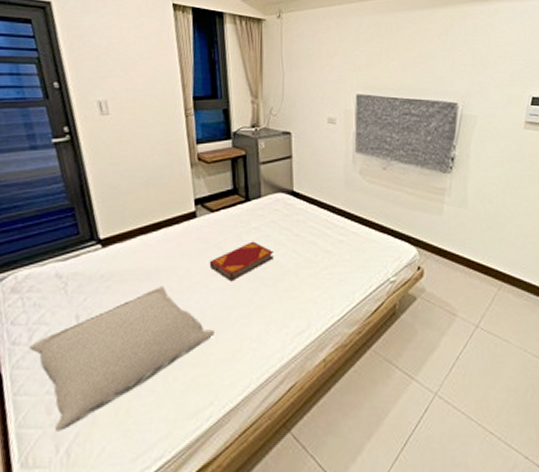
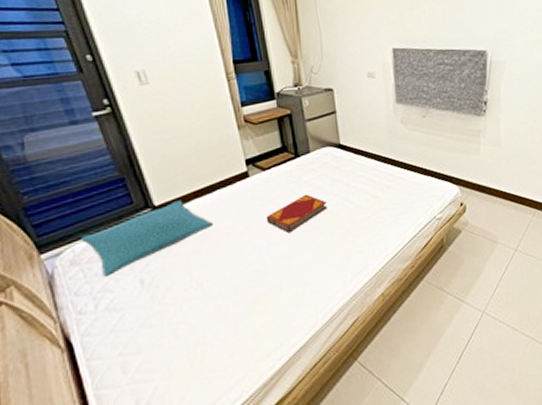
pillow: none [25,236,155,308] -> present [81,200,213,277]
pillow: present [30,286,214,431] -> none [97,244,278,388]

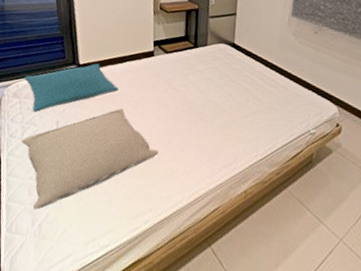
pillow: none [97,244,278,388] -> present [22,108,158,210]
hardback book: present [266,194,327,234] -> none [159,81,212,113]

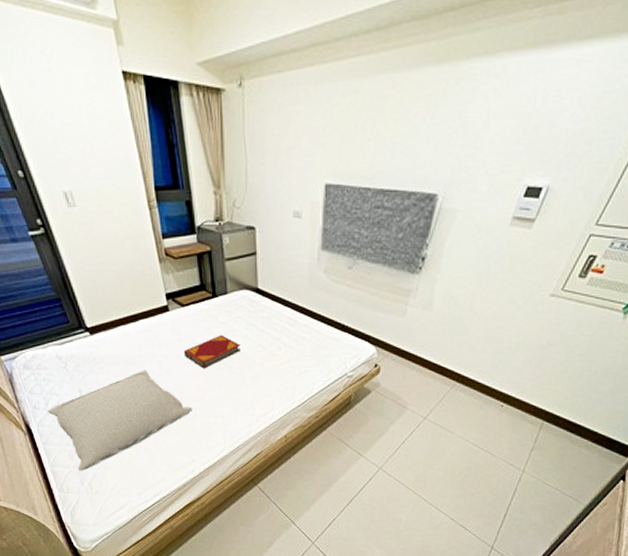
pillow: present [24,63,118,112] -> none [30,325,137,382]
hardback book: none [159,81,212,113] -> present [183,334,240,369]

